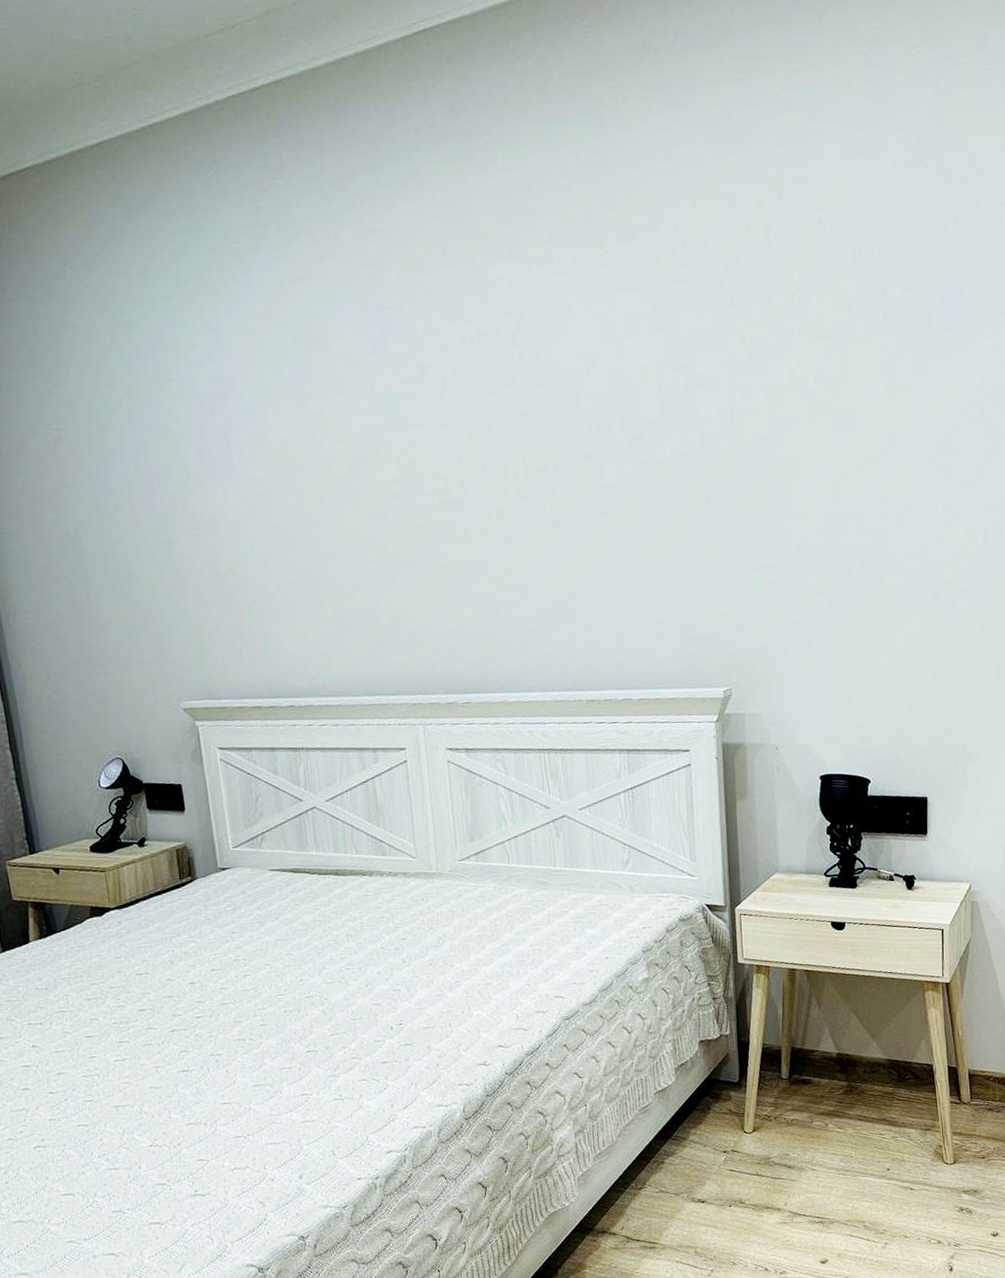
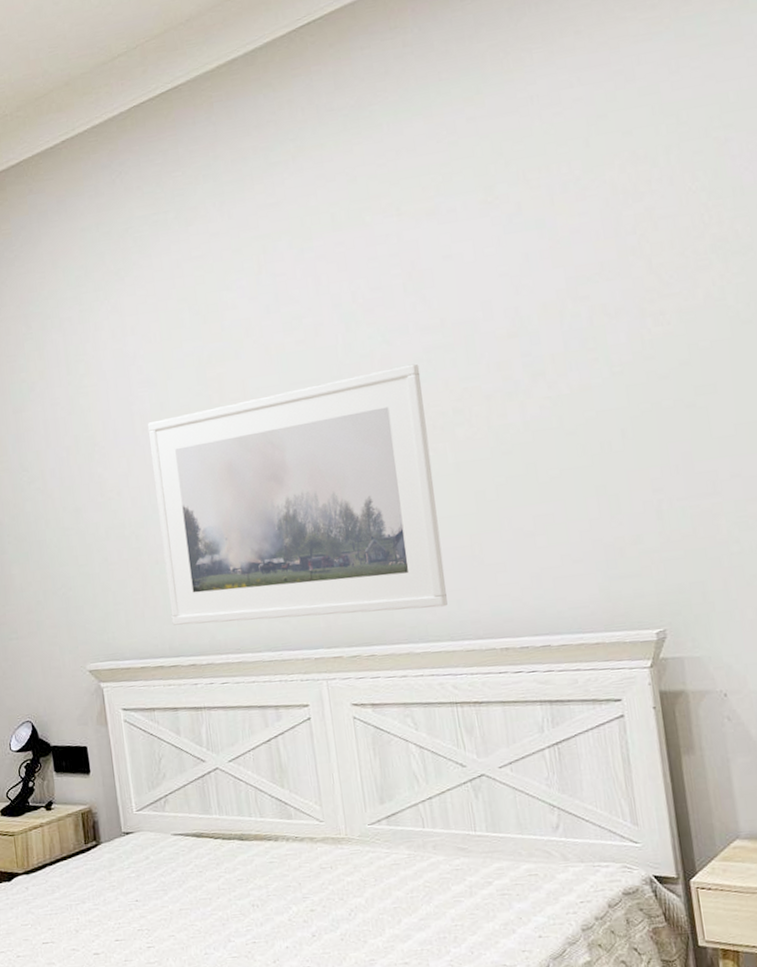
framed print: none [245,416,540,666] -> present [147,364,448,625]

